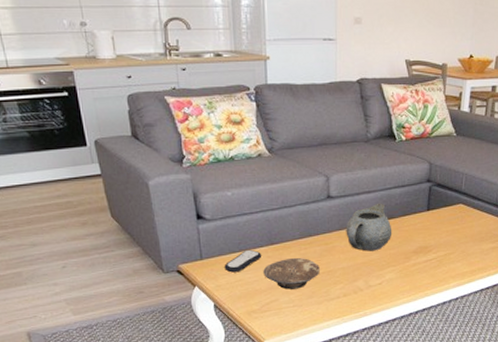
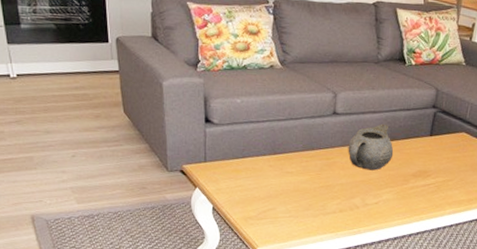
remote control: present [224,249,262,273] -> none [226,156,264,178]
bowl: present [263,257,320,290] -> none [263,169,319,200]

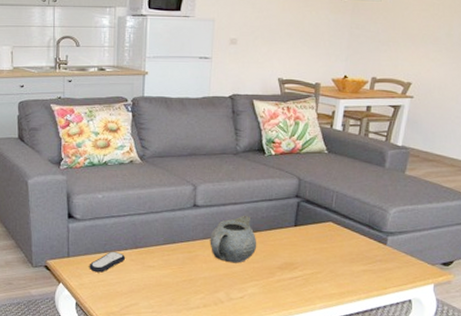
remote control: none [226,156,264,178] -> present [89,251,126,273]

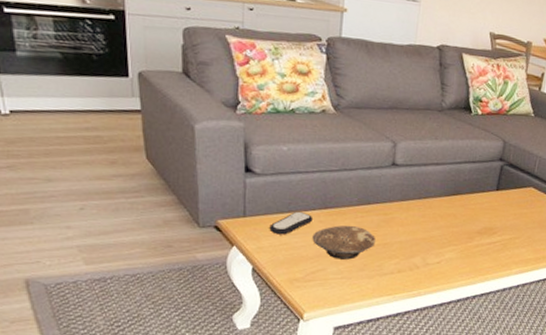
bowl: none [125,262,181,295] -> present [312,225,375,260]
teapot: present [210,215,257,263] -> none [408,176,458,227]

